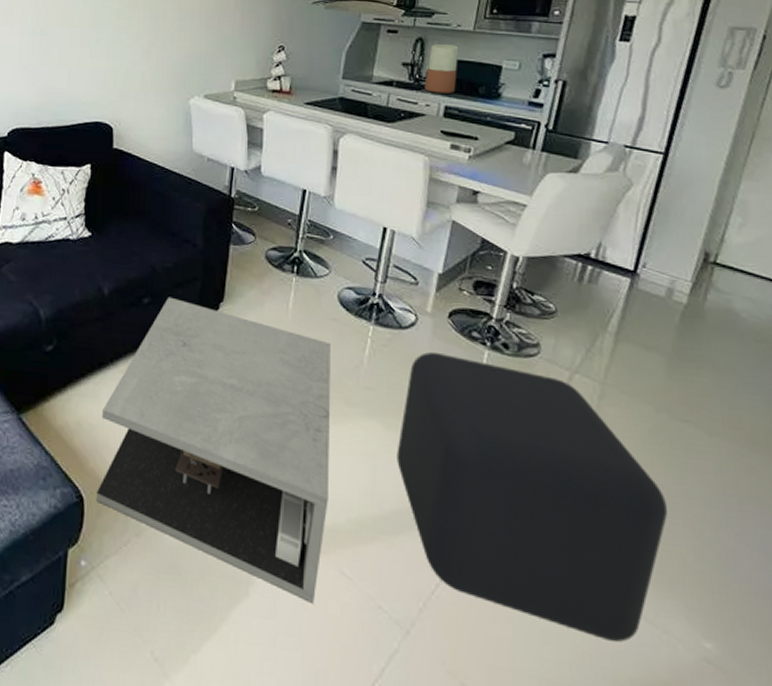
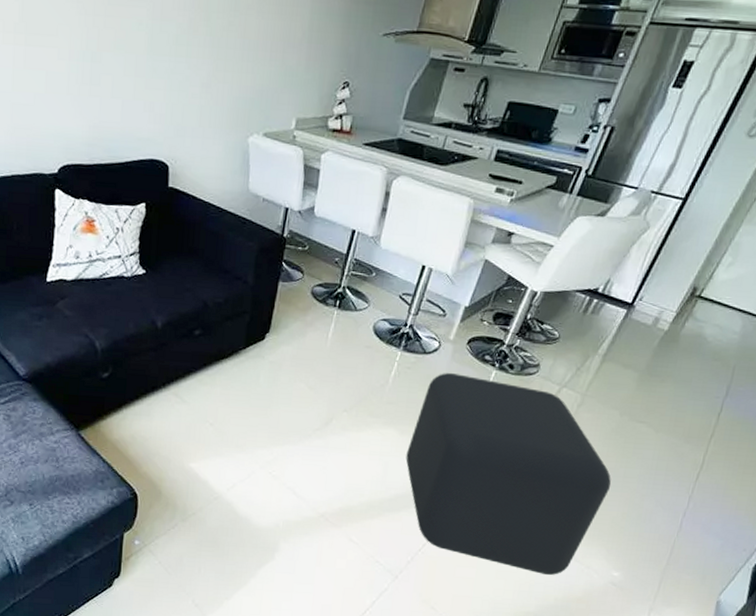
coffee table: present [96,297,331,603] -> none [148,329,362,561]
vase: present [424,44,459,95] -> none [481,85,521,138]

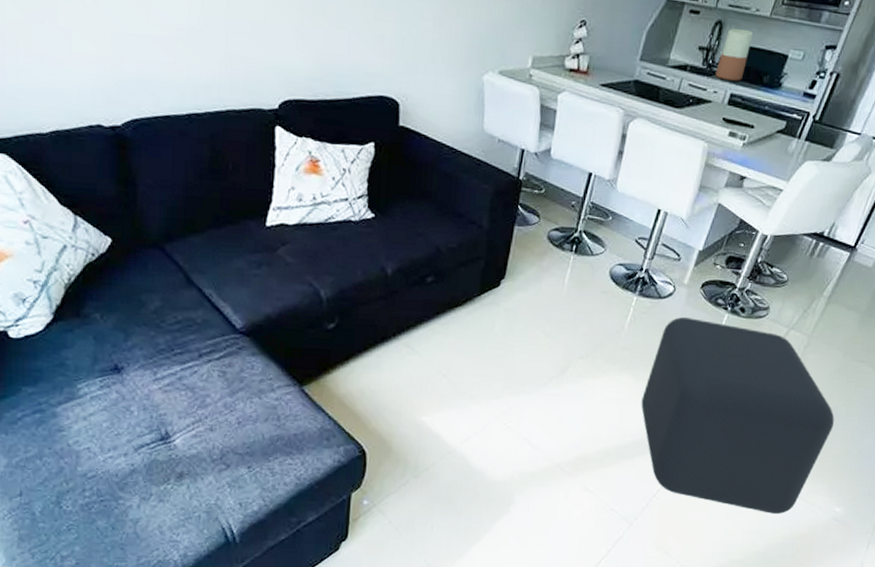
vase: none [481,85,521,138] -> present [715,28,754,82]

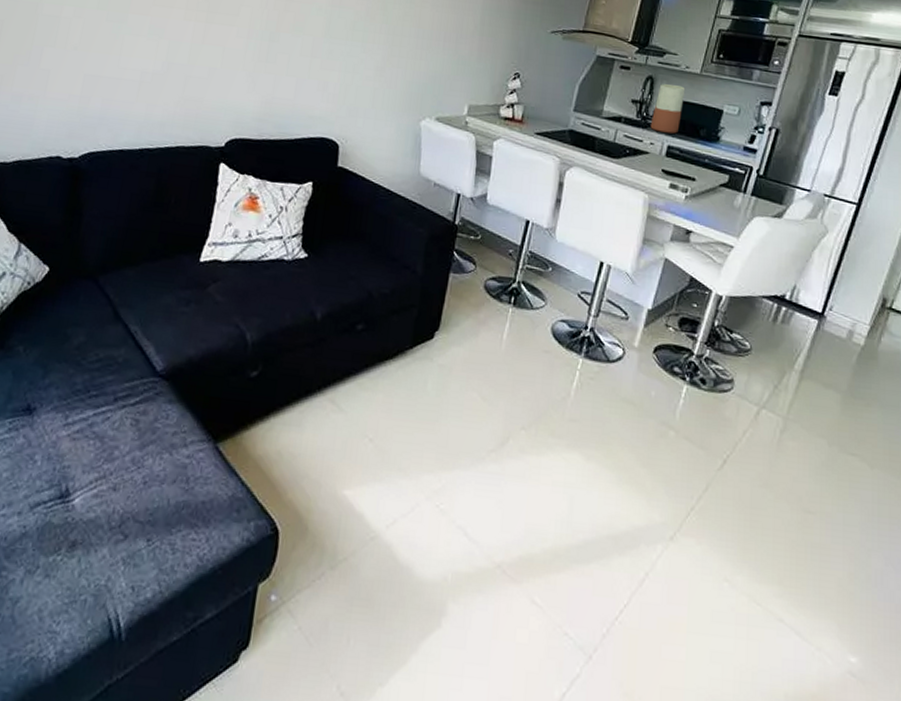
cube: present [641,316,835,514] -> none [594,385,831,659]

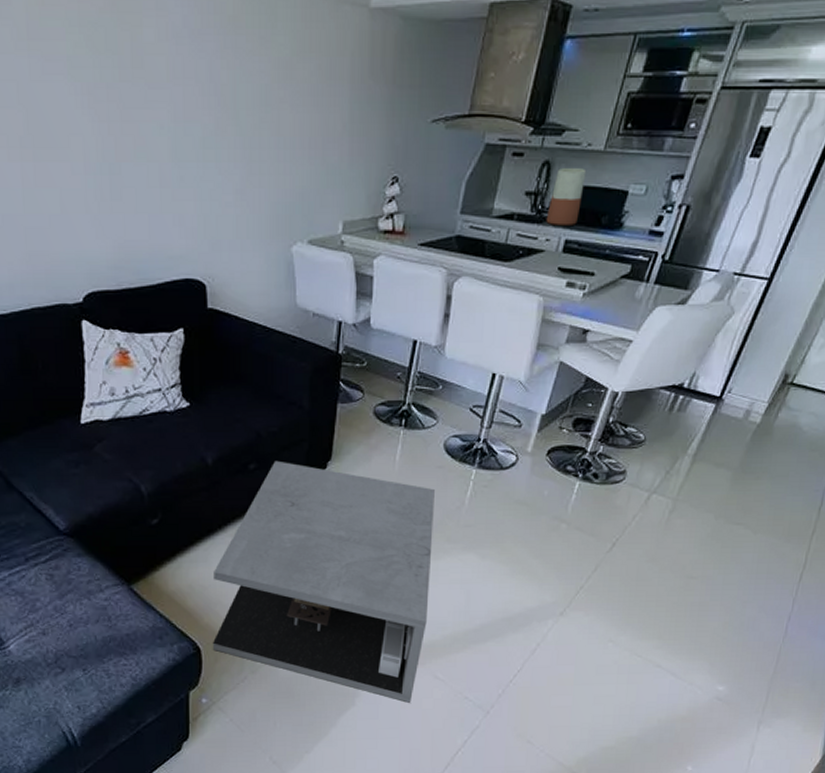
coffee table: none [292,324,540,632] -> present [212,460,435,703]

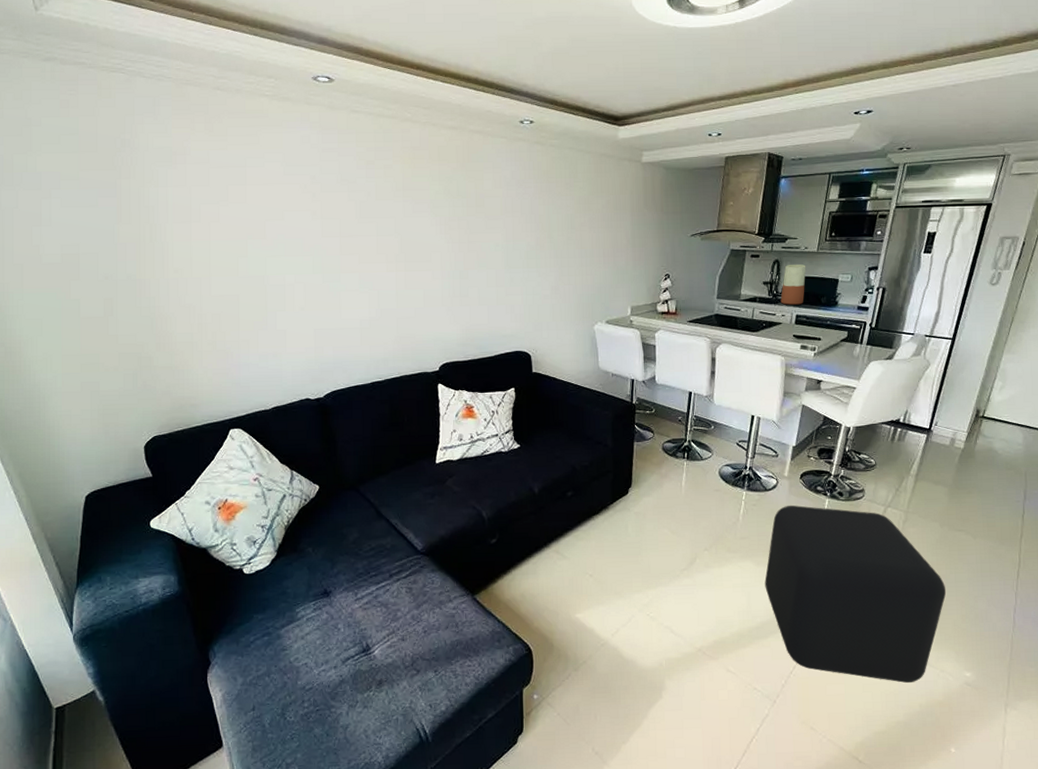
coffee table: present [212,460,435,703] -> none [541,488,717,694]
cube: none [489,487,710,695] -> present [765,505,947,683]

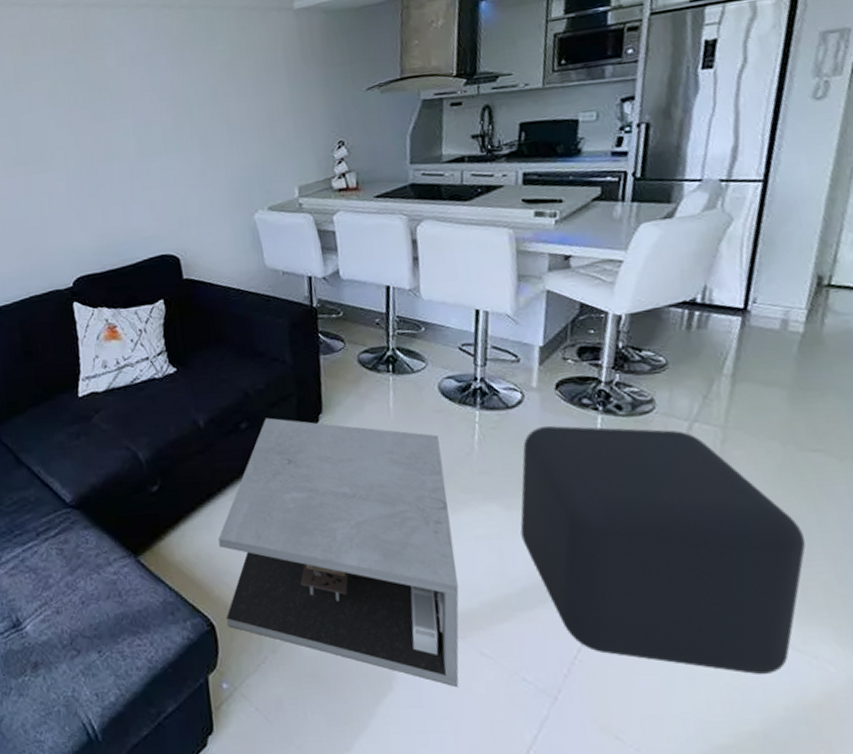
coffee table: none [541,488,717,694] -> present [218,417,459,687]
vase: present [780,264,806,306] -> none [498,106,532,162]

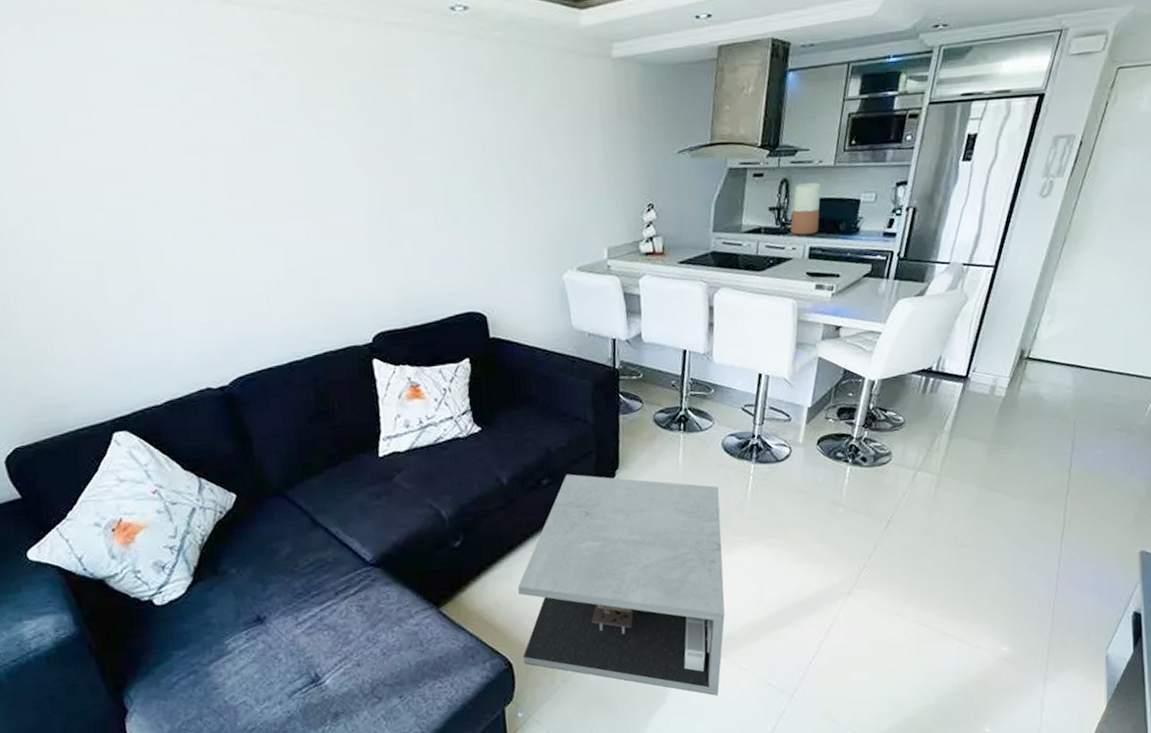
vase: none [498,106,532,162] -> present [790,183,821,236]
cube: present [520,425,806,674] -> none [778,476,983,664]

